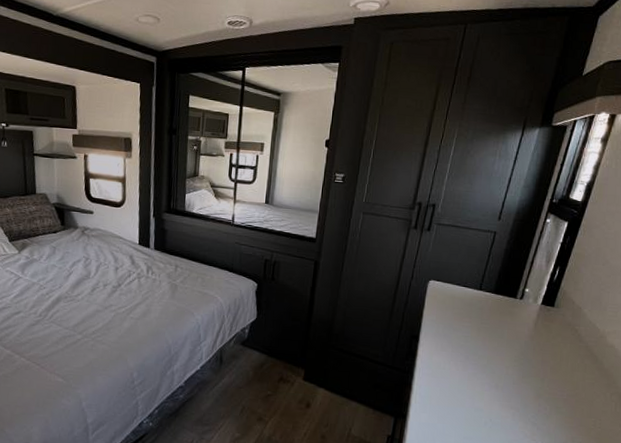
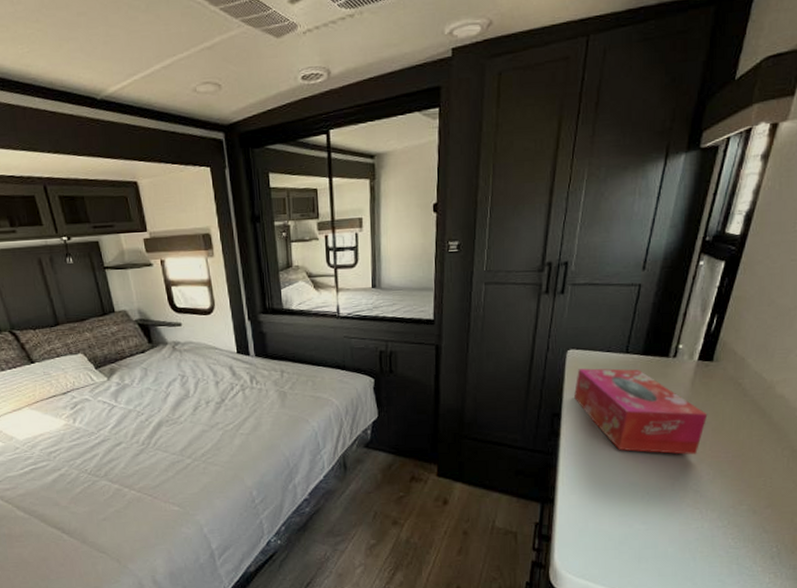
tissue box: none [432,298,548,390] -> present [574,368,708,455]

